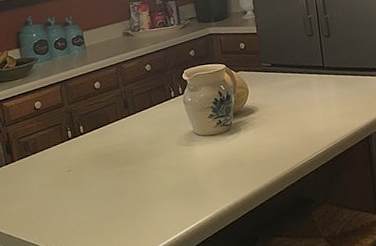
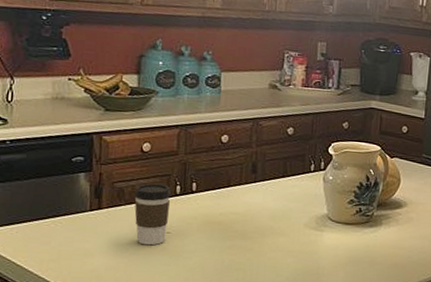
coffee cup: none [36,132,69,185] -> present [133,183,172,246]

